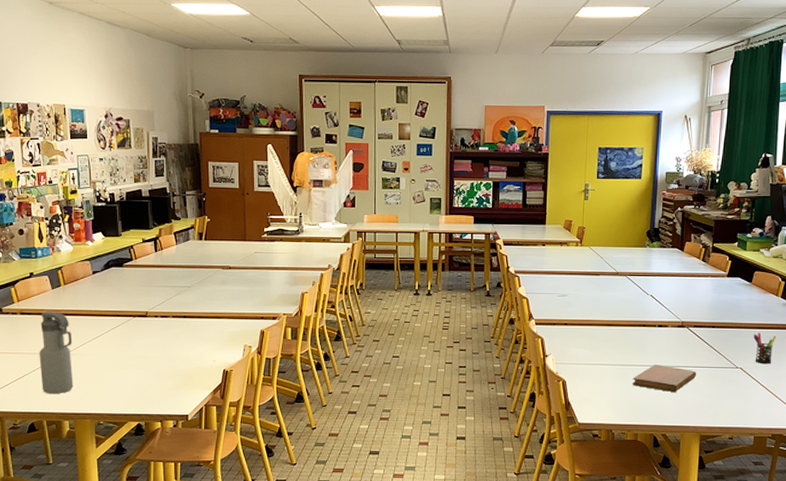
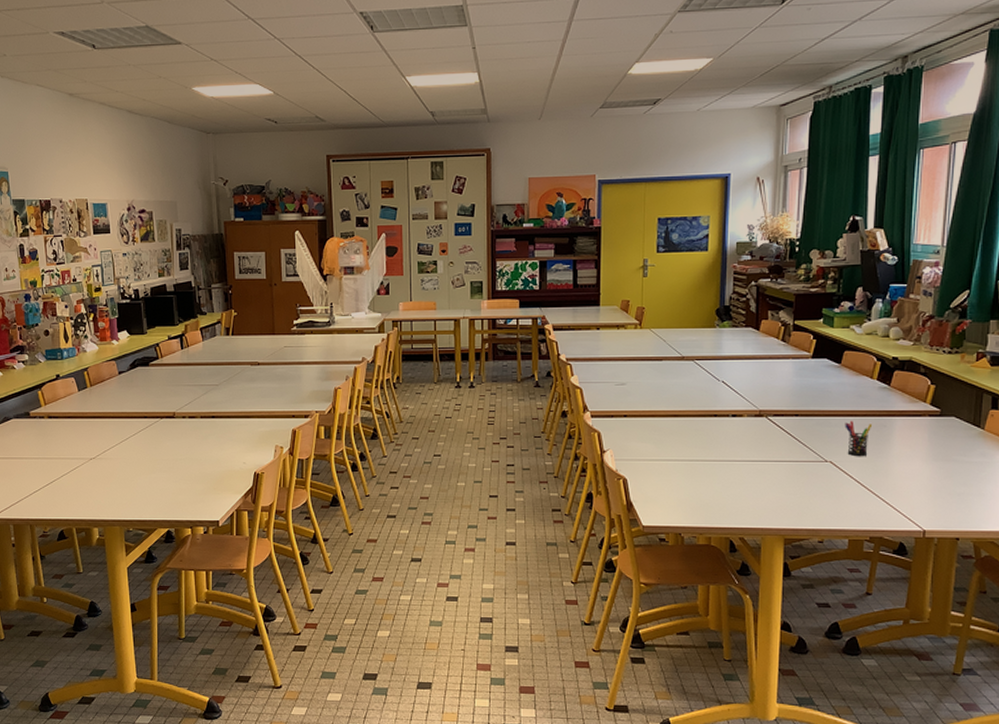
water bottle: present [39,311,74,394] -> none [67,414,102,500]
notebook: present [632,365,697,393] -> none [704,459,779,491]

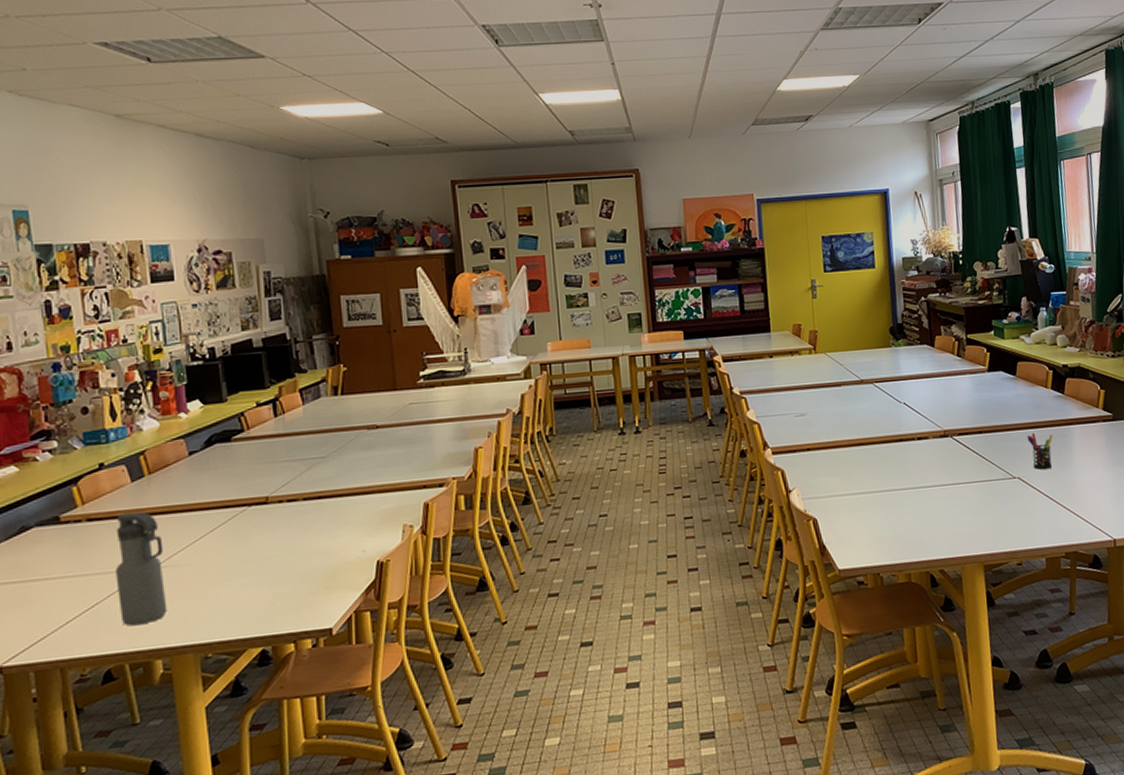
water bottle: none [67,414,102,500] -> present [115,511,167,626]

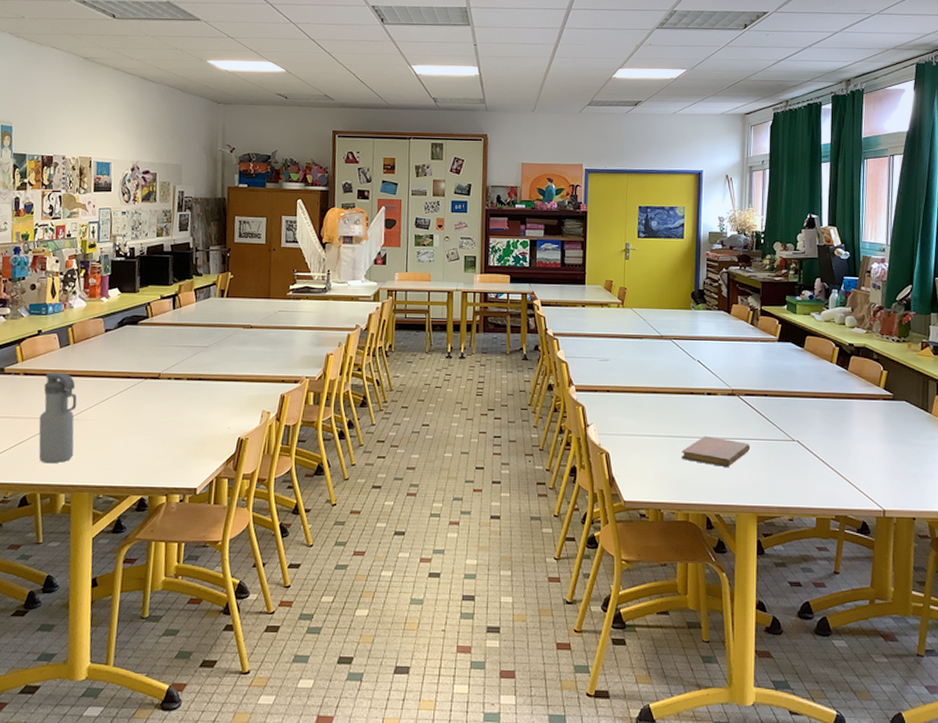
notebook: none [896,485,970,518] -> present [681,436,751,468]
pen holder: present [1027,433,1053,469] -> none [809,402,834,436]

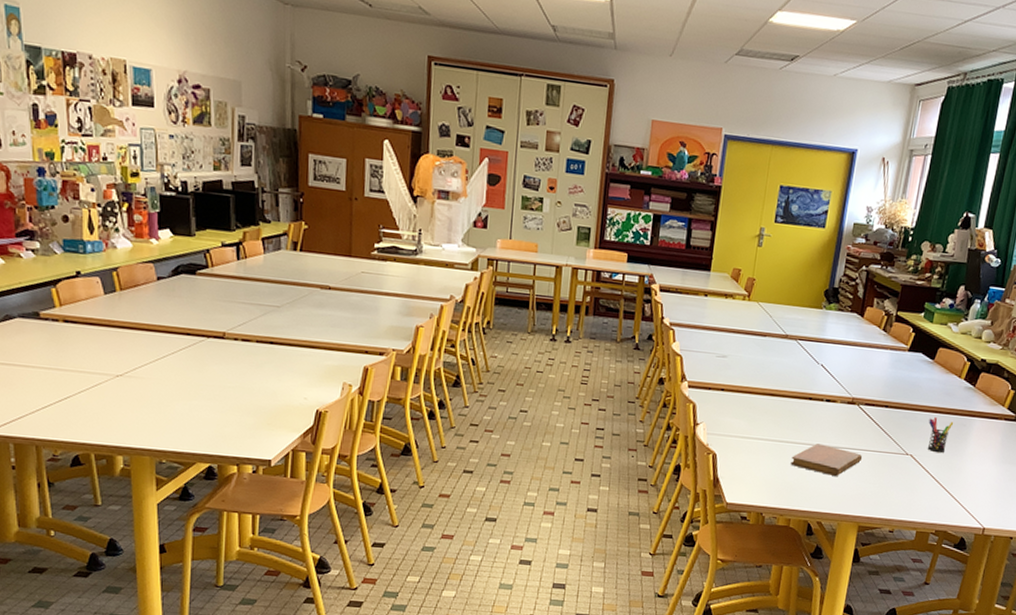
water bottle: present [38,372,77,464] -> none [86,321,130,423]
pen holder: none [809,402,834,436] -> present [927,417,954,453]

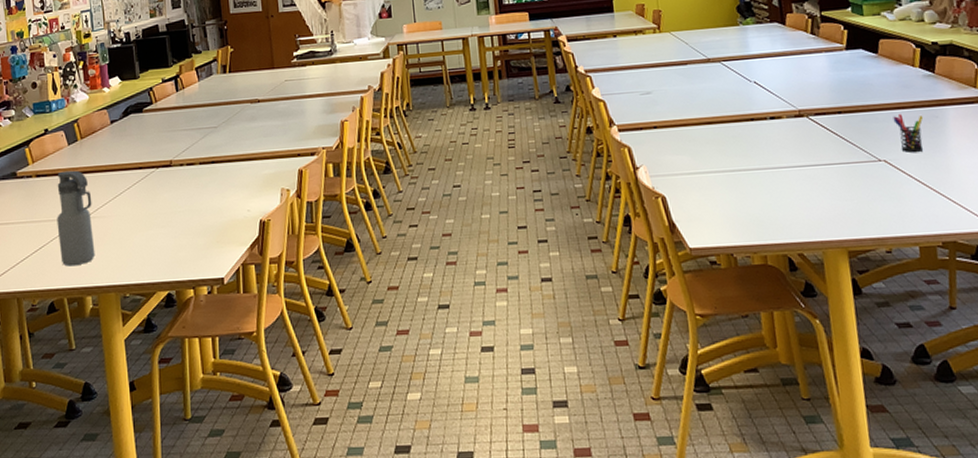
water bottle: none [86,321,130,423] -> present [57,170,95,266]
notebook: present [790,443,863,477] -> none [749,166,830,200]

